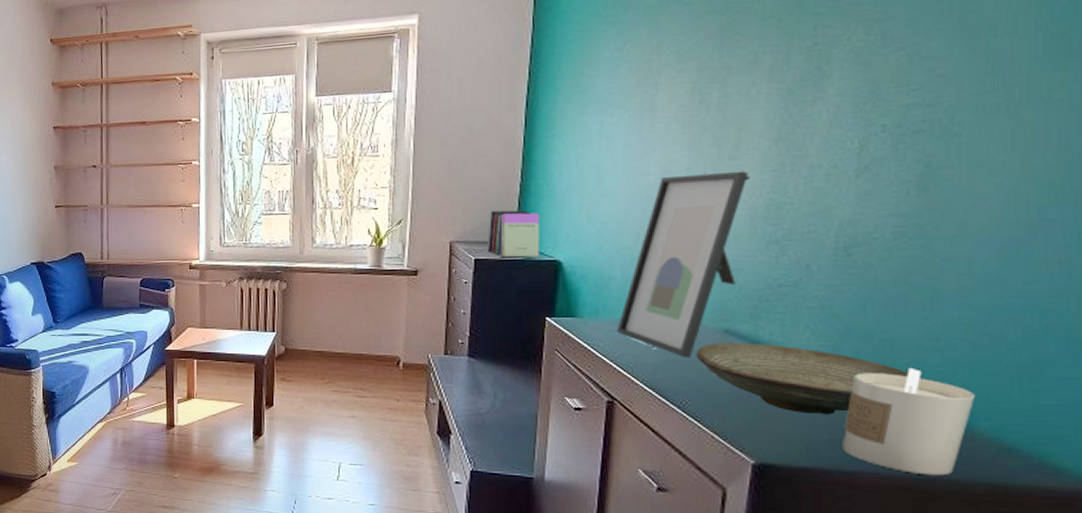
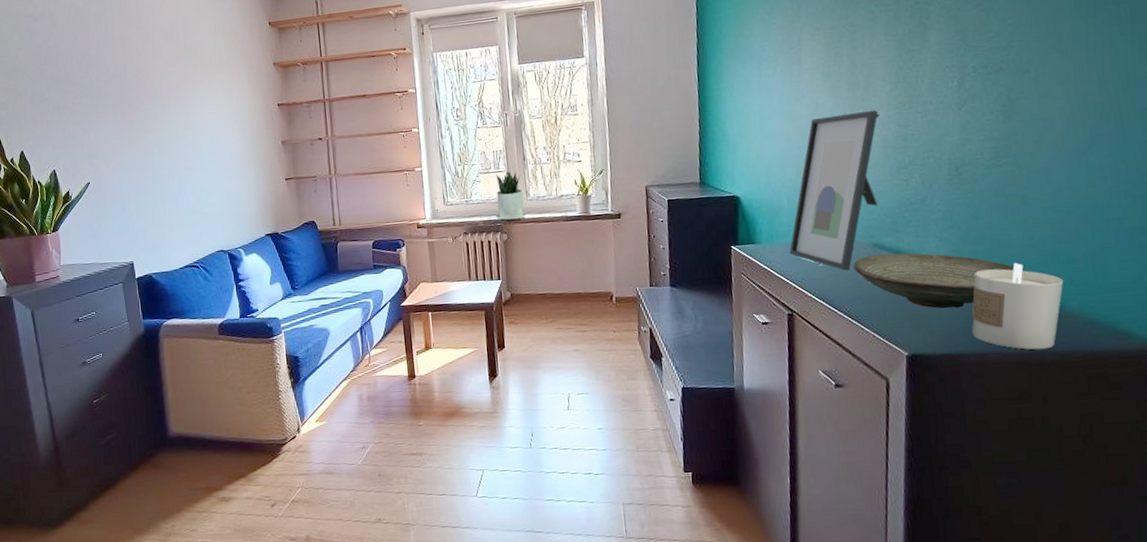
planter: none [275,214,311,269] -> present [495,171,527,221]
books: present [488,210,540,258] -> none [676,154,721,197]

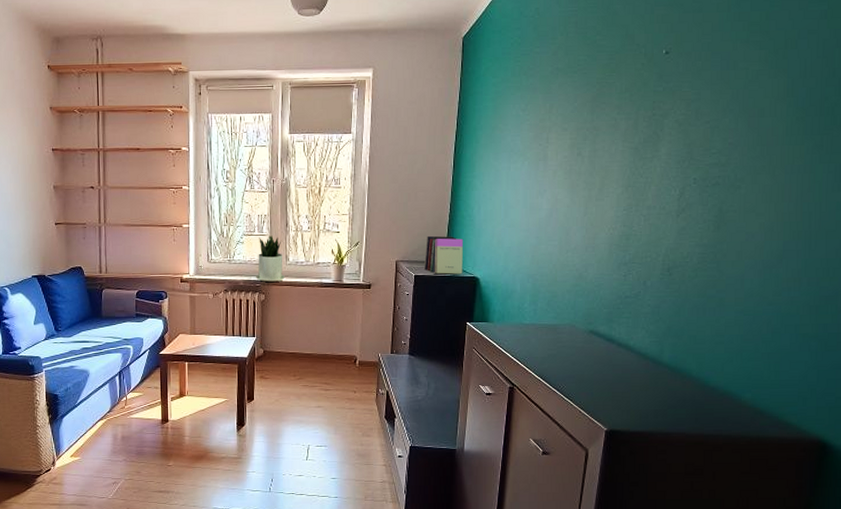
books: none [676,154,721,197] -> present [425,235,463,275]
picture frame: present [789,108,880,271] -> none [516,208,609,353]
decorative bowl: present [853,253,1026,309] -> none [571,340,713,392]
candle: present [971,263,1064,350] -> none [663,357,743,433]

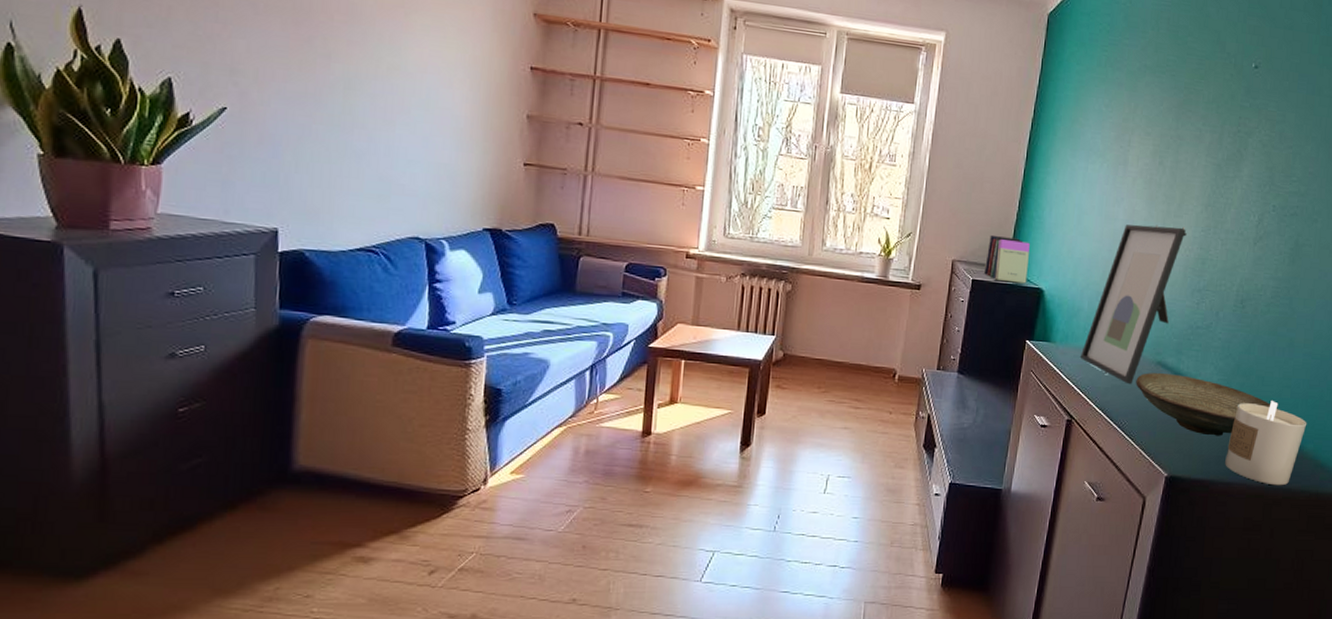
planter: present [255,235,285,283] -> none [782,212,819,271]
picture frame: none [516,208,609,353] -> present [1079,224,1187,385]
decorative bowl: none [571,340,713,392] -> present [1136,373,1279,436]
candle: none [663,357,743,433] -> present [1225,401,1307,486]

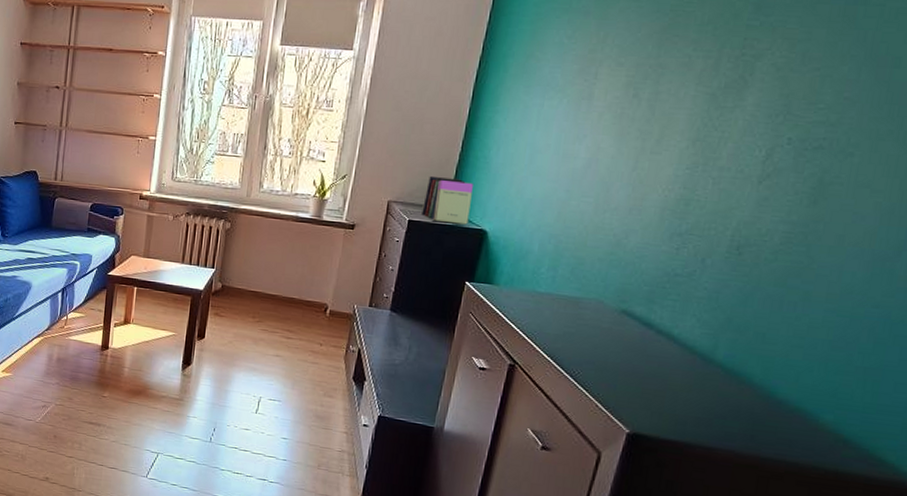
picture frame: present [1079,224,1187,385] -> none [526,163,666,333]
decorative bowl: present [1136,373,1279,436] -> none [593,321,785,396]
candle: present [1225,401,1307,486] -> none [706,361,826,459]

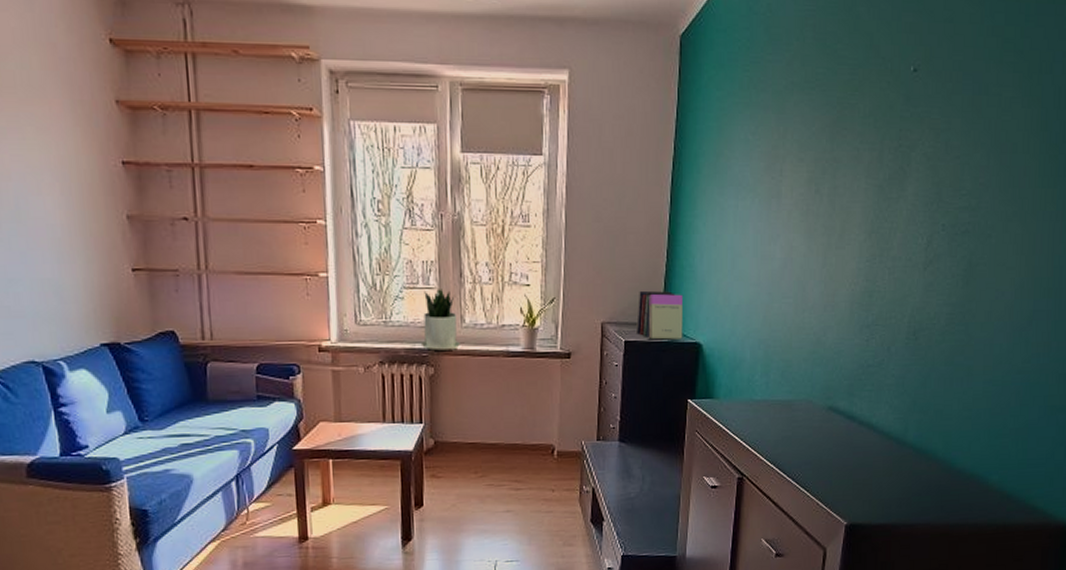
planter: none [222,157,258,211] -> present [420,289,460,352]

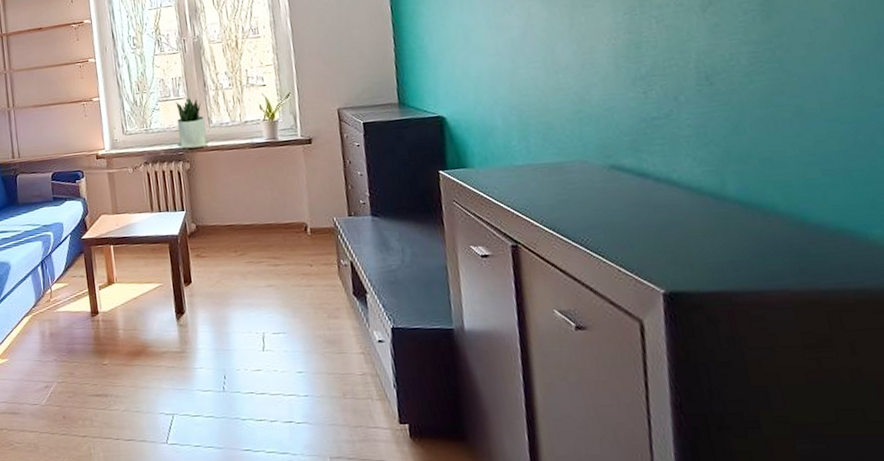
books: present [636,290,683,340] -> none [370,73,424,119]

